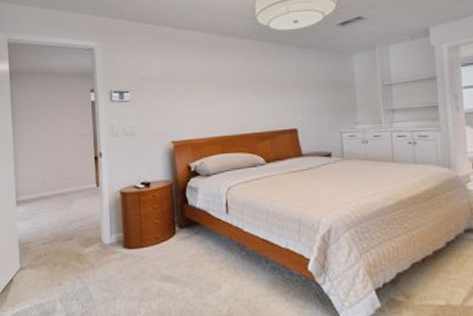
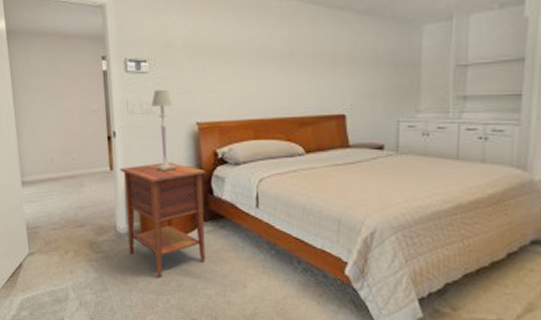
nightstand: none [105,176,183,285] -> present [120,162,207,278]
table lamp: none [133,114,156,186] -> present [151,89,177,172]

